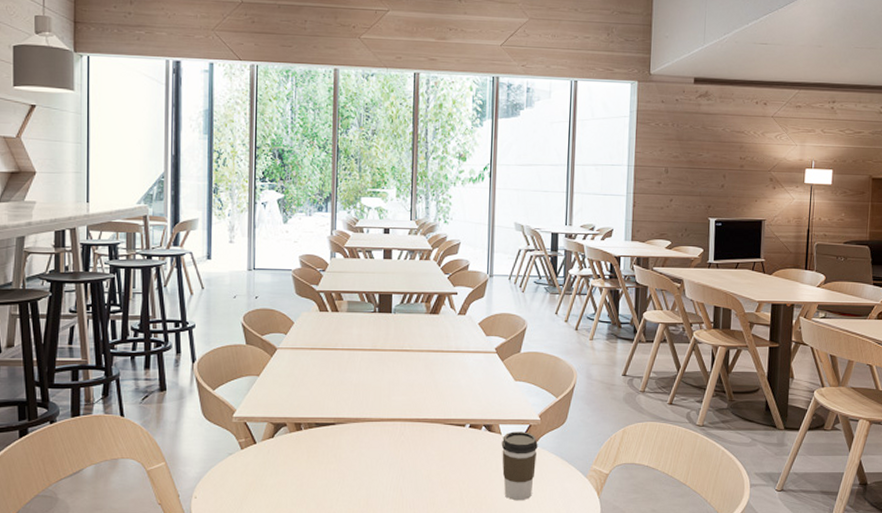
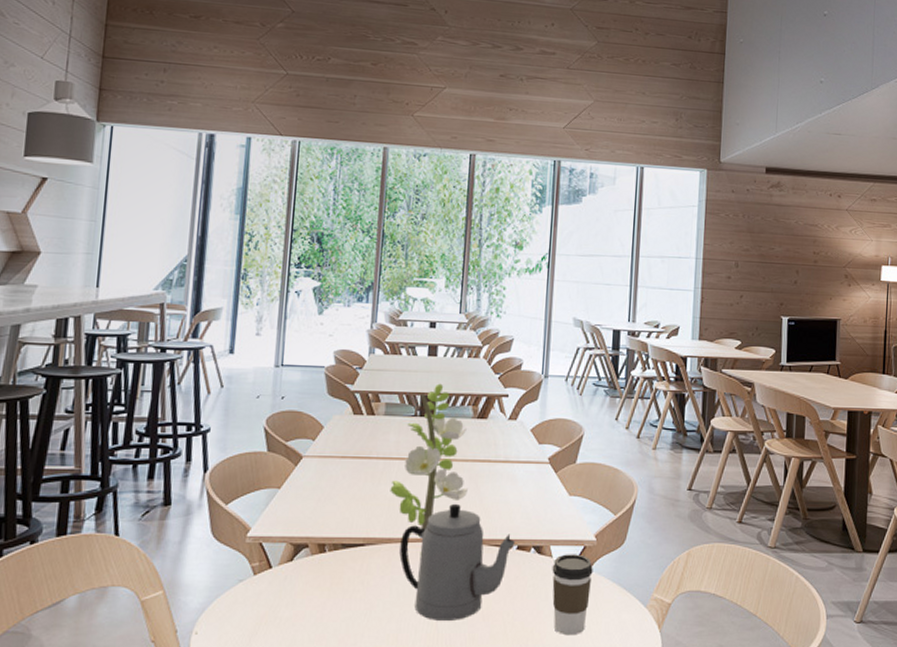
flower: none [355,283,424,411] -> present [390,383,468,530]
teapot: none [366,388,467,488] -> present [399,503,515,620]

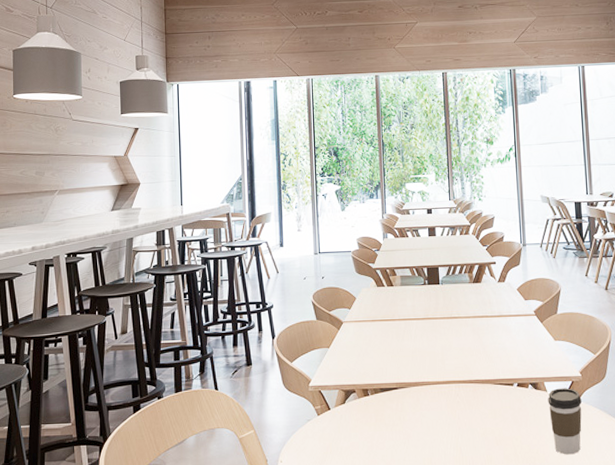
flower: present [390,383,468,530] -> none [412,257,473,374]
teapot: present [399,503,515,620] -> none [425,352,515,446]

